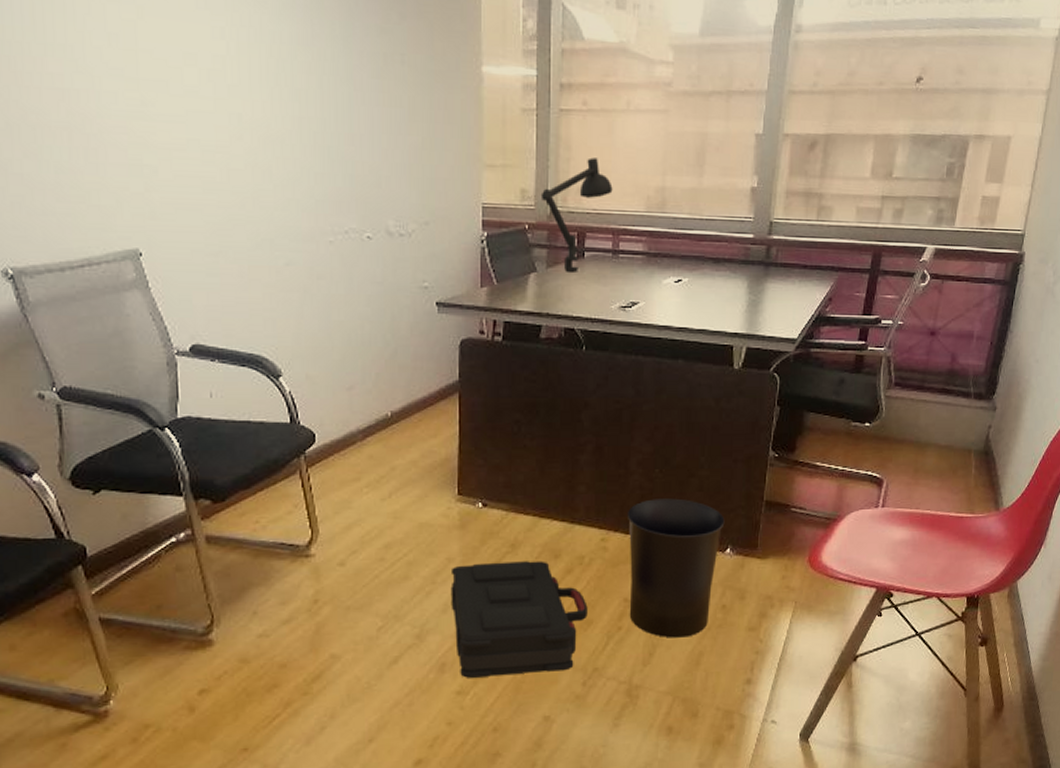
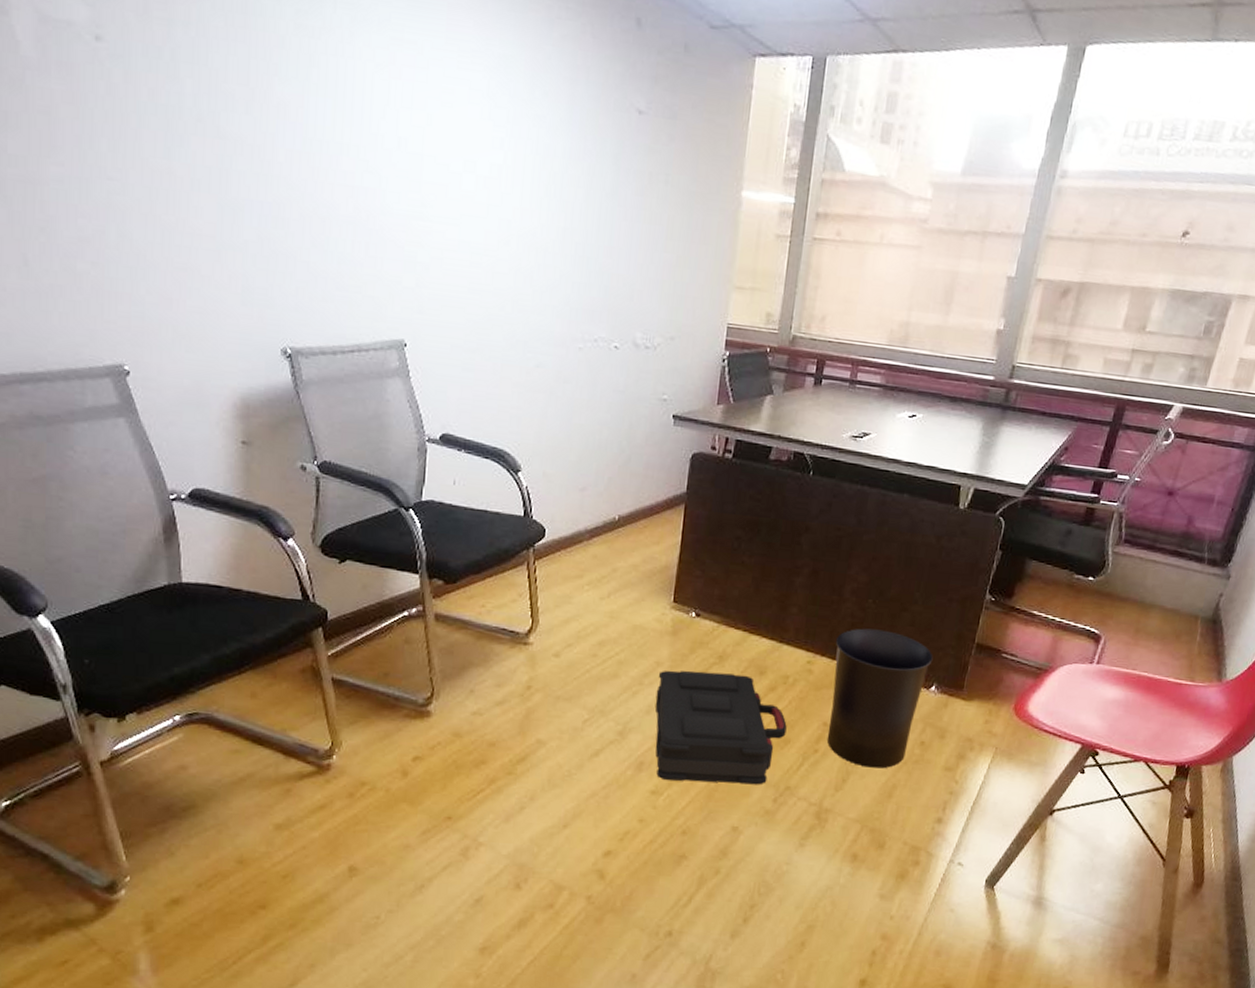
desk lamp: present [540,157,613,272] -> none [785,287,857,398]

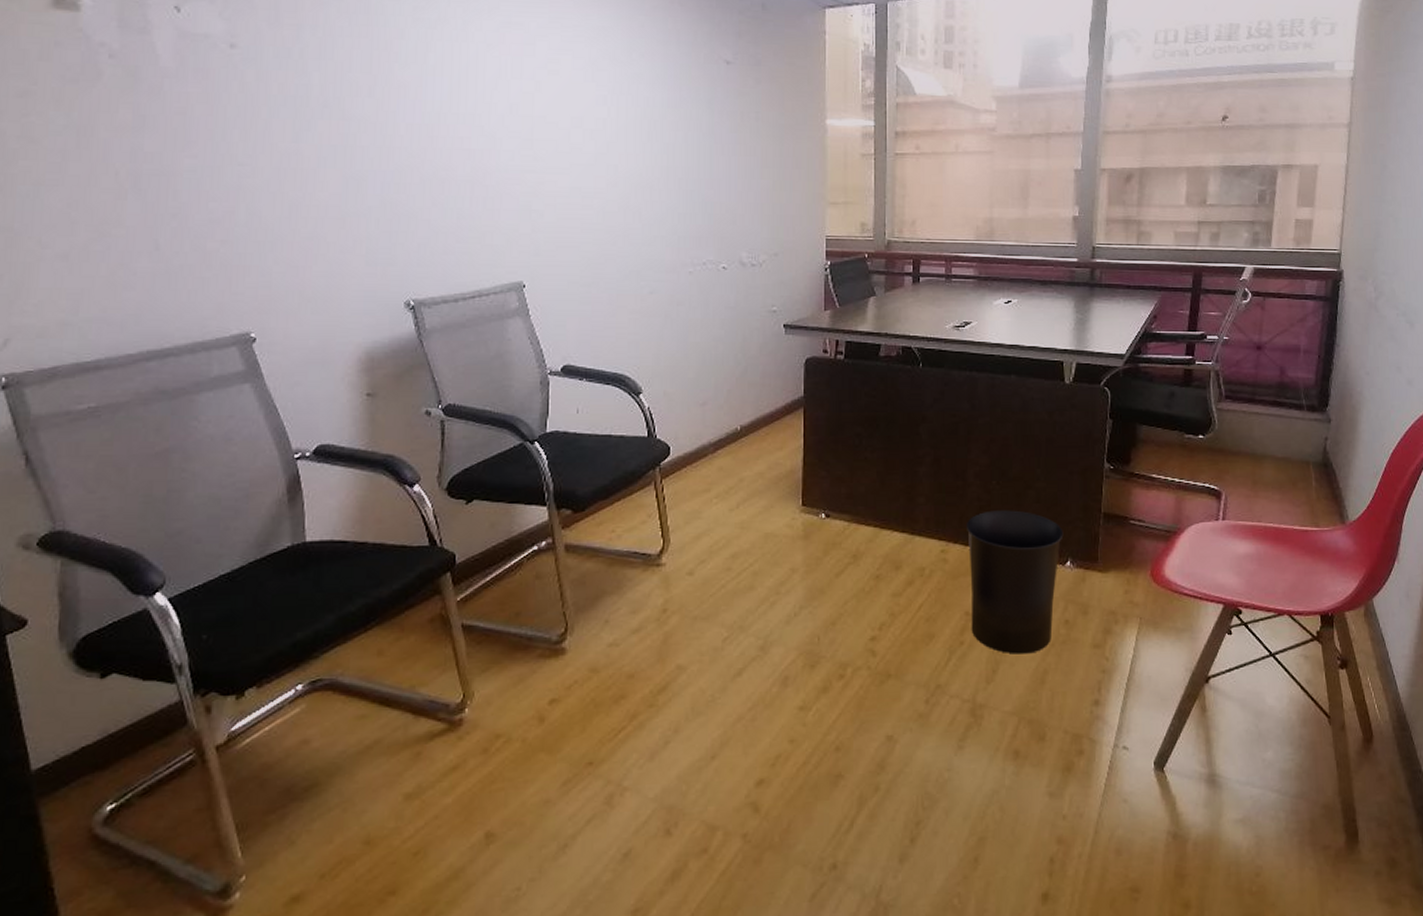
briefcase: present [655,670,787,785] -> none [794,572,929,693]

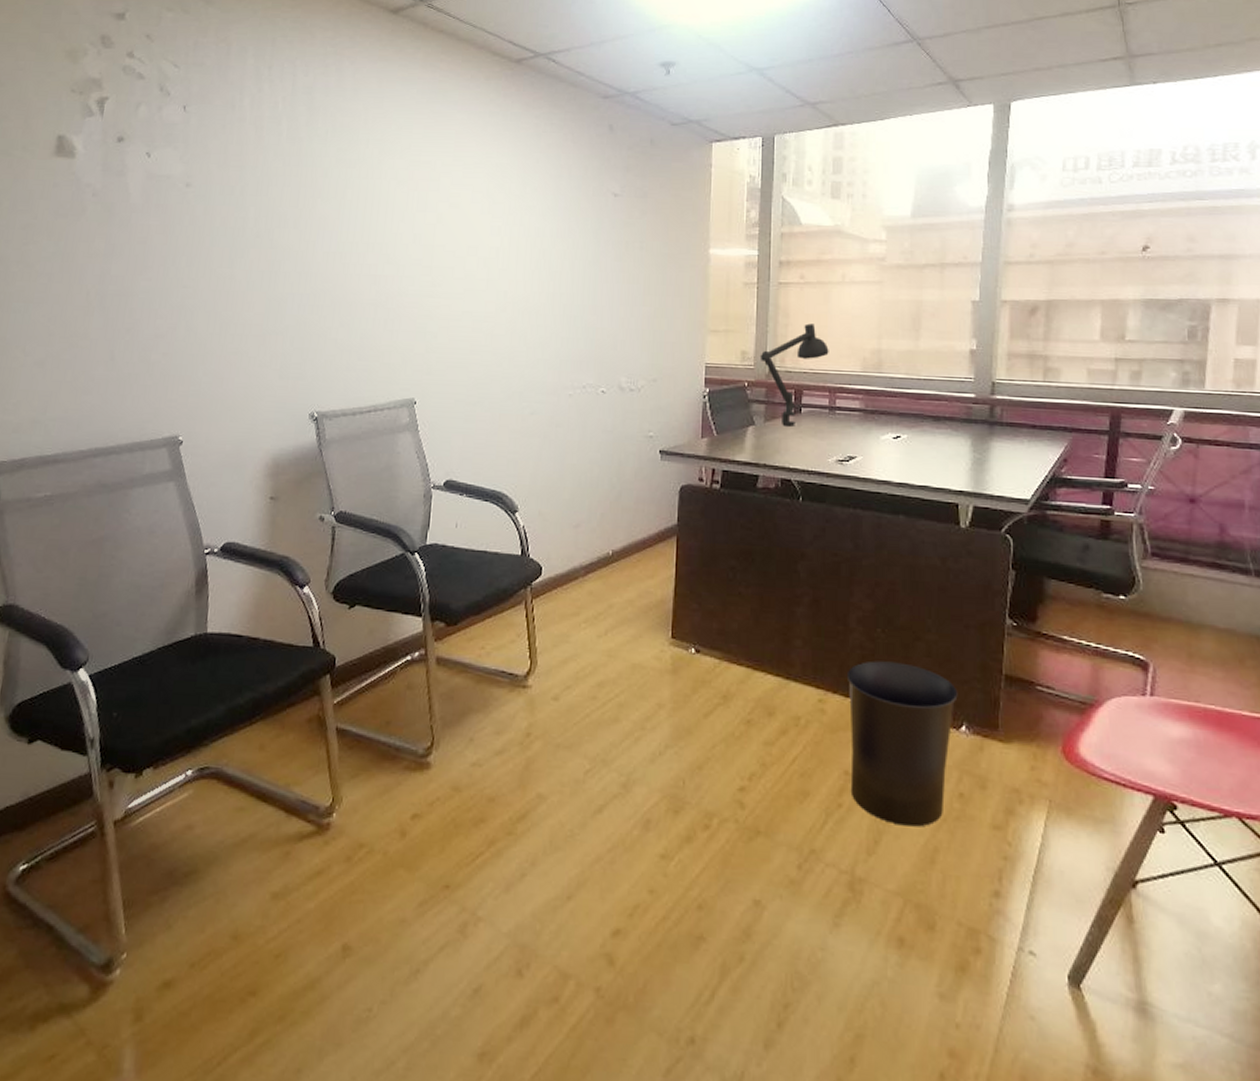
desk lamp: none [878,194,944,295] -> present [759,323,829,426]

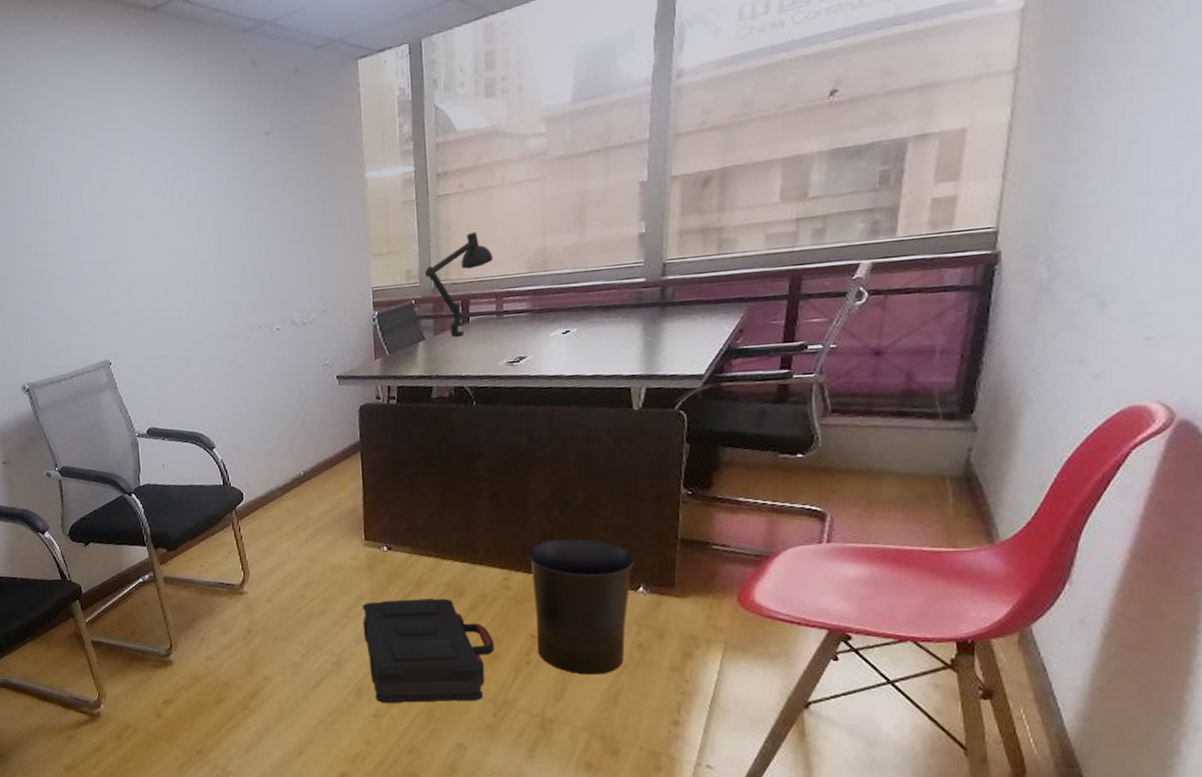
briefcase: none [659,712,804,848] -> present [362,598,494,703]

